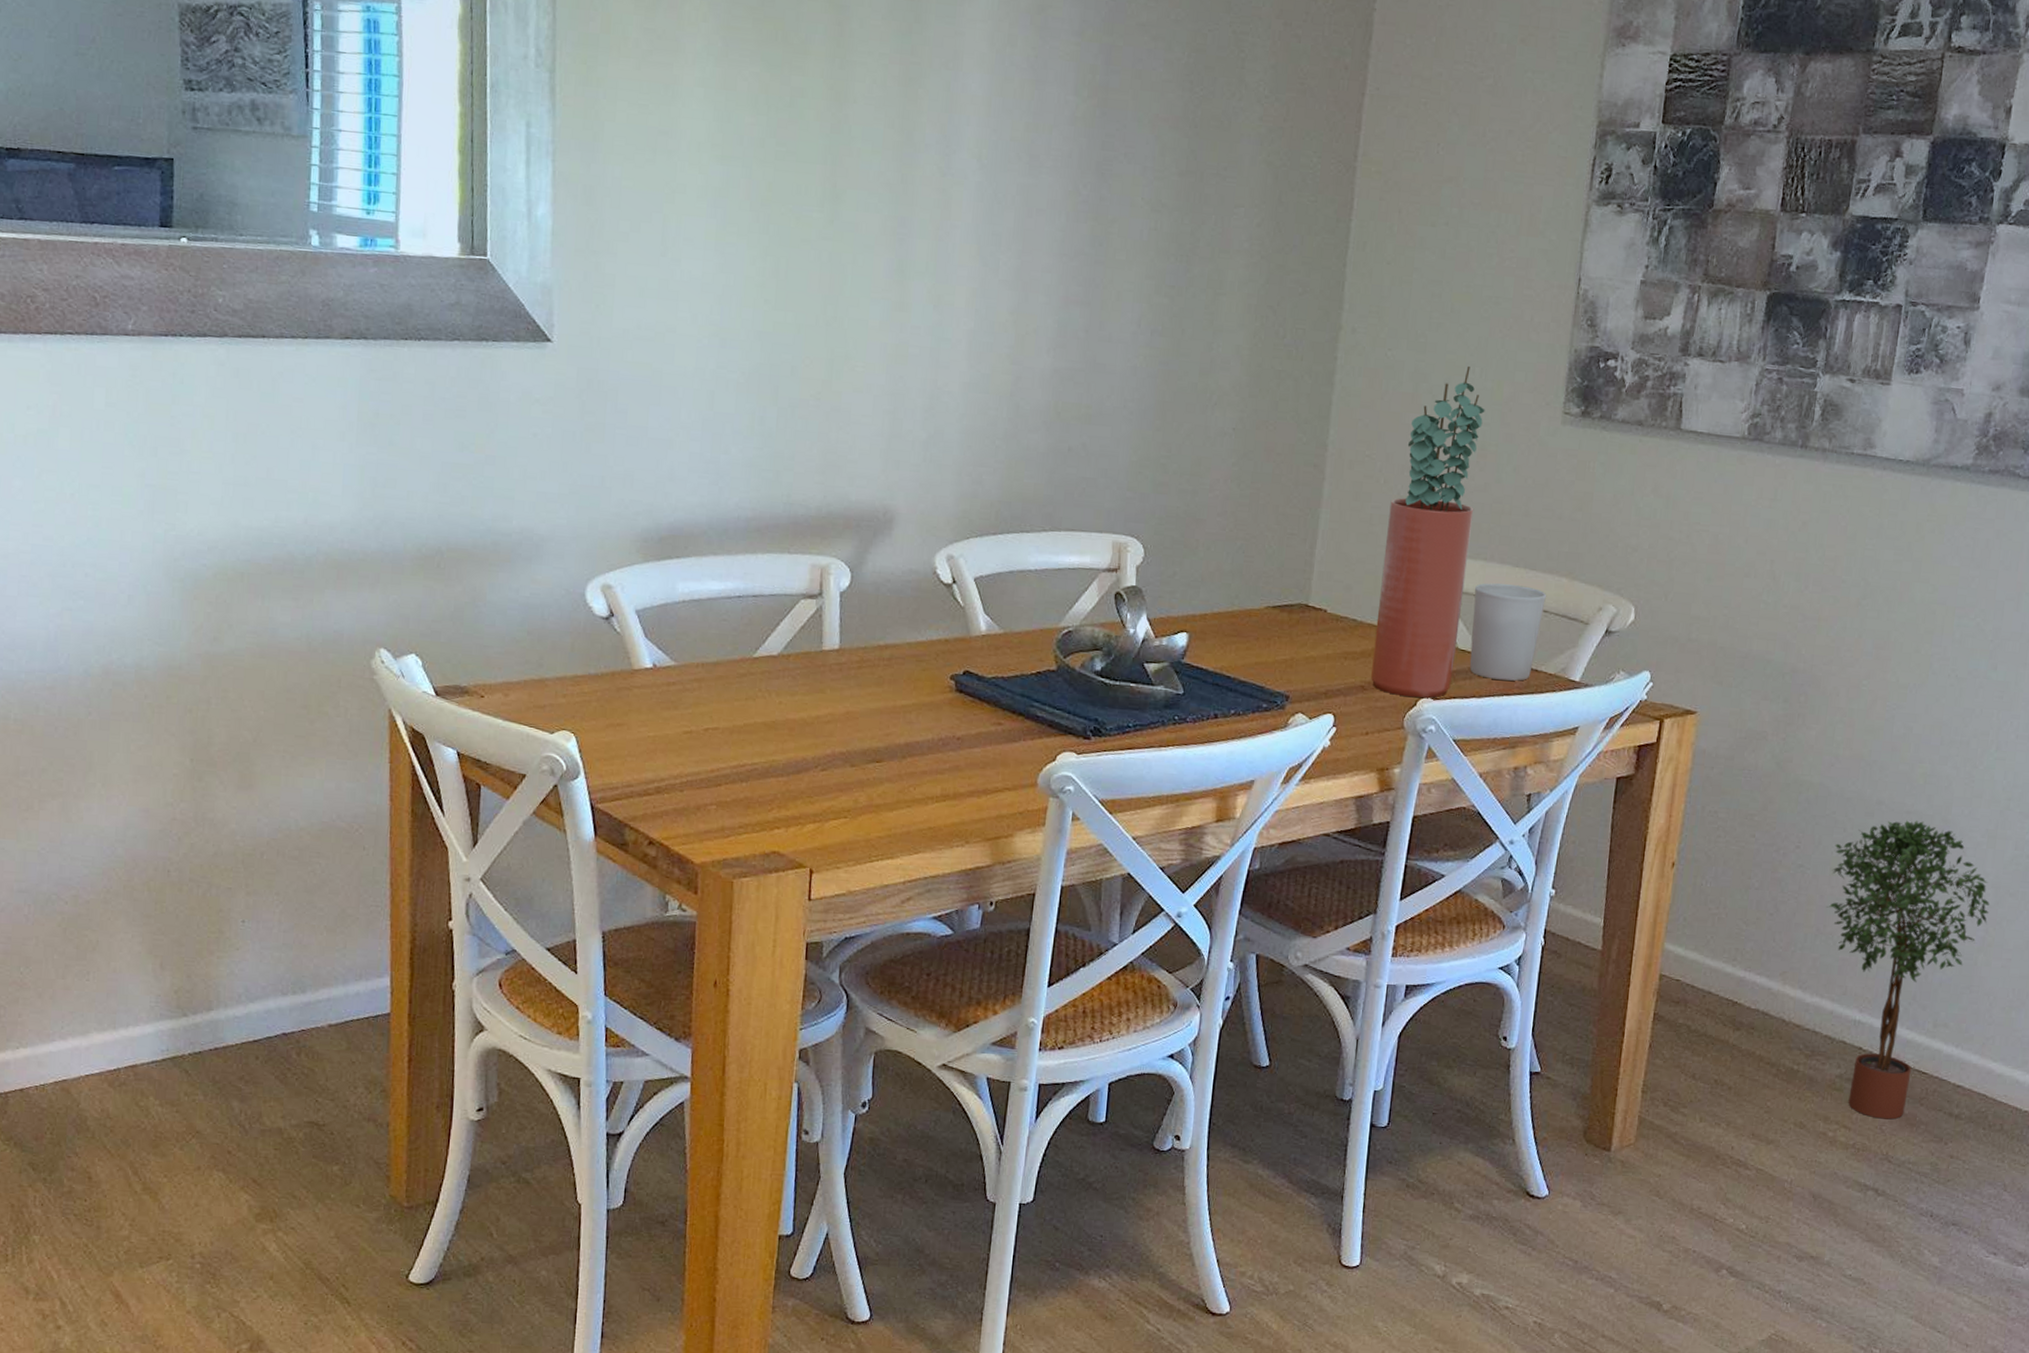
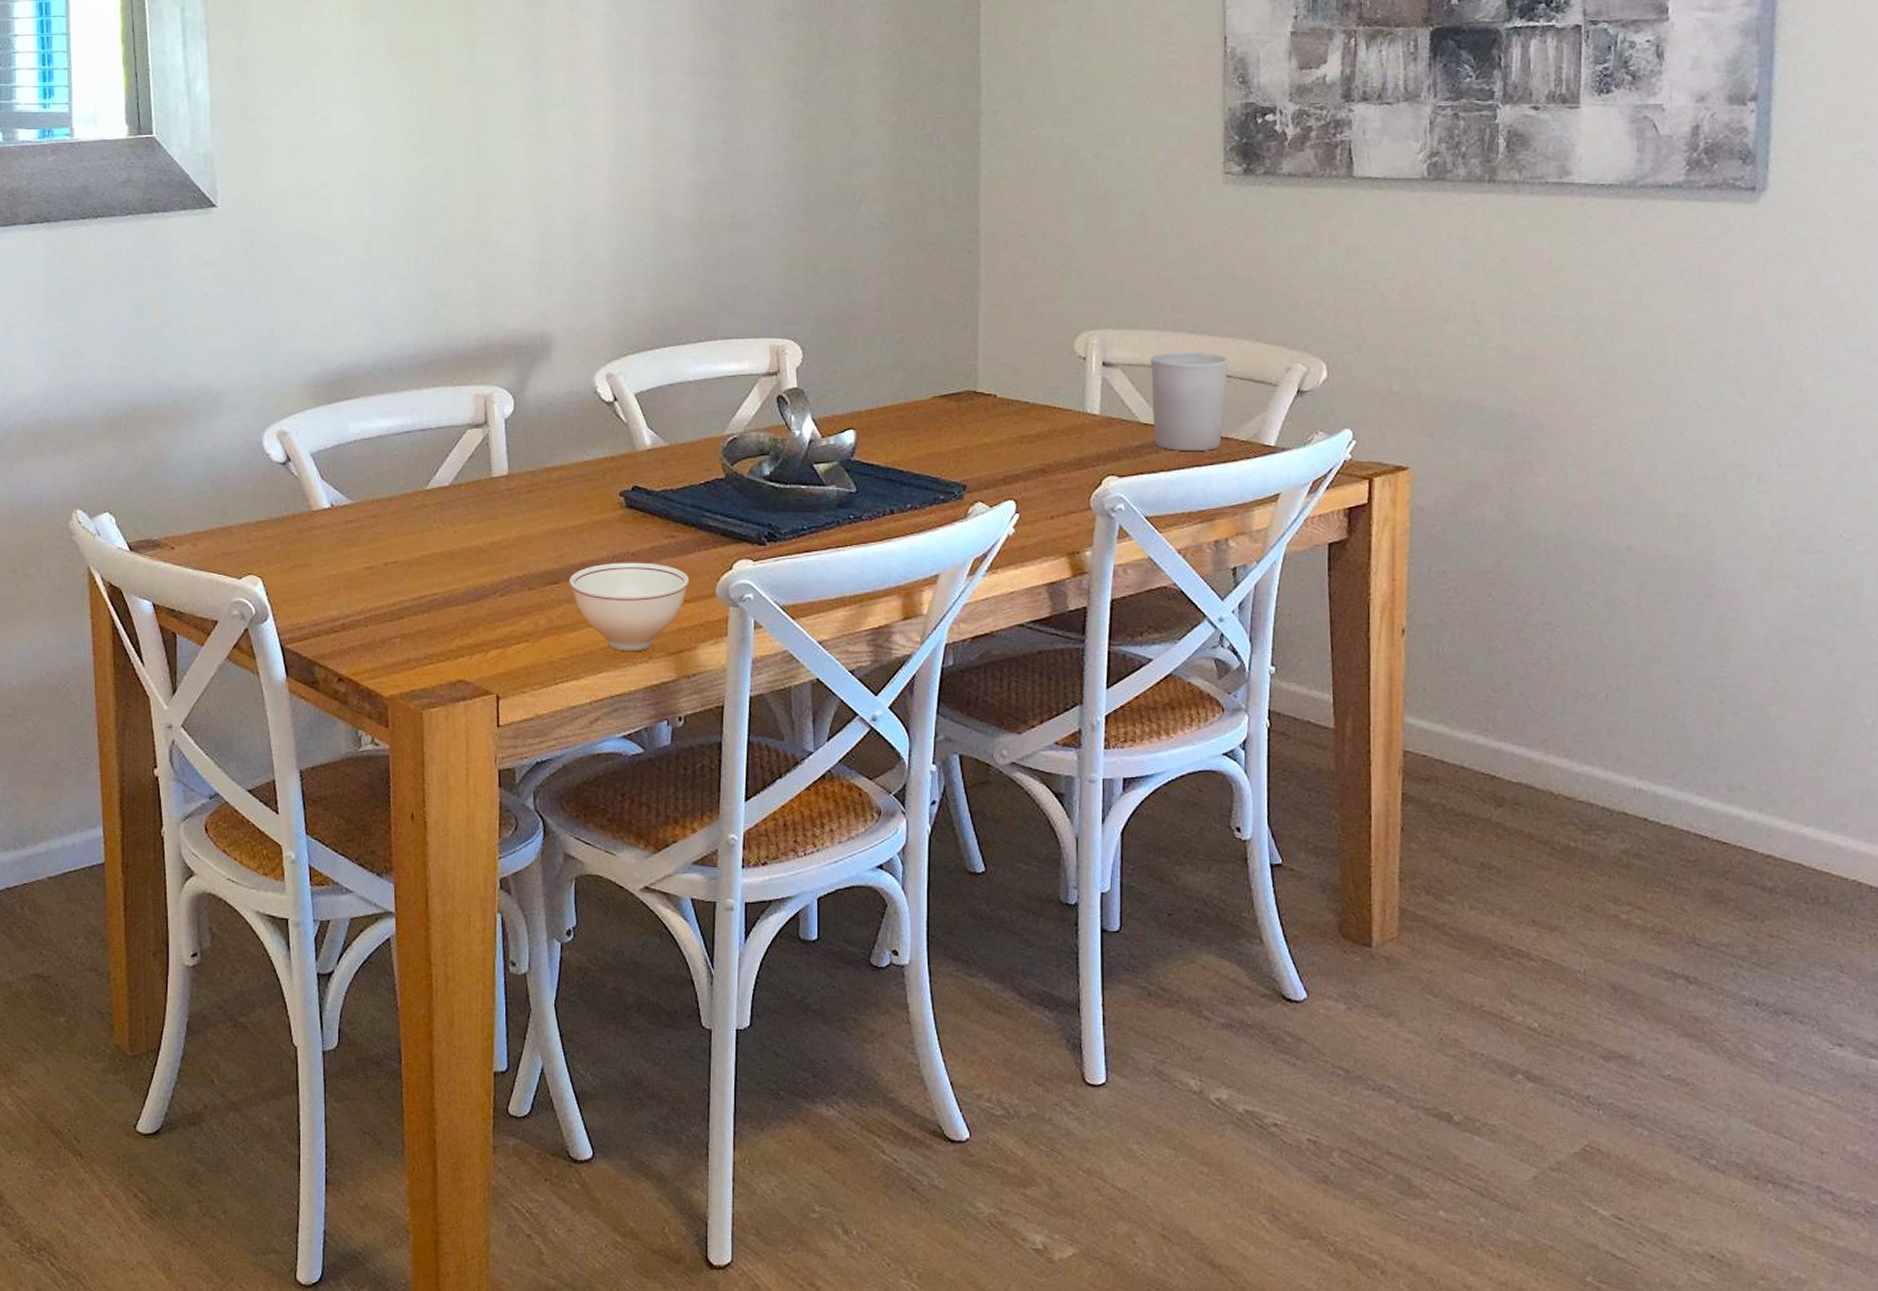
bowl: none [892,745,1013,836] -> present [569,562,690,652]
vase: present [1371,365,1485,698] -> none [1050,136,1141,477]
potted tree: present [1826,820,1990,1120] -> none [1584,565,1776,897]

